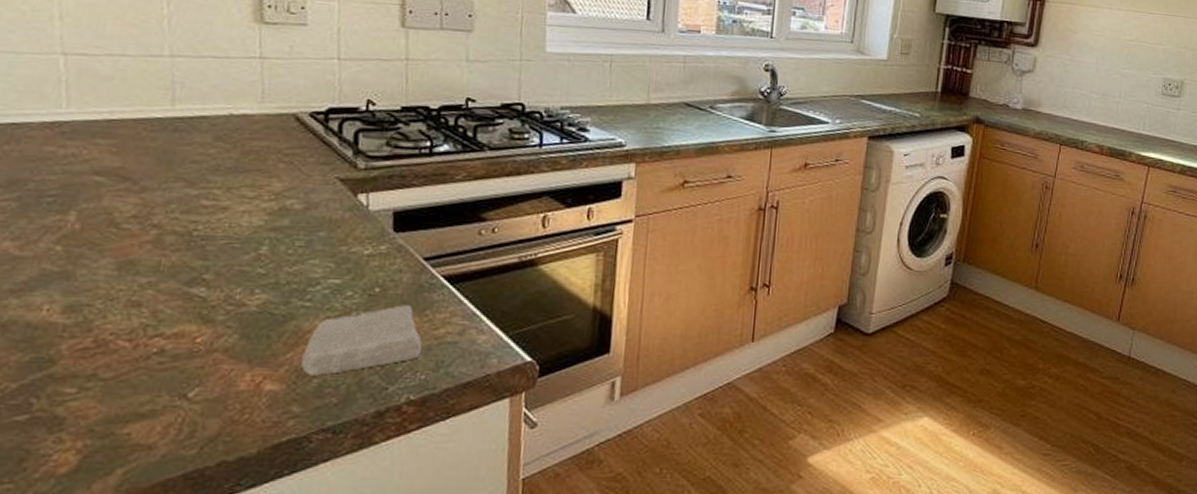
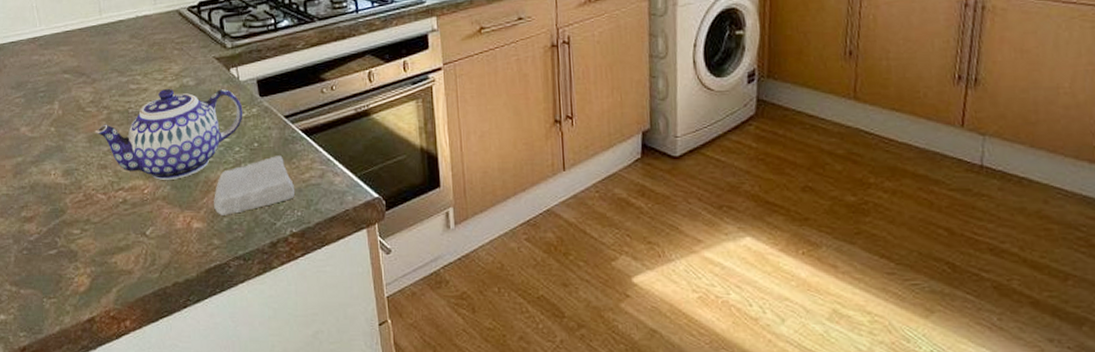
teapot: none [130,209,367,327] -> present [95,88,243,180]

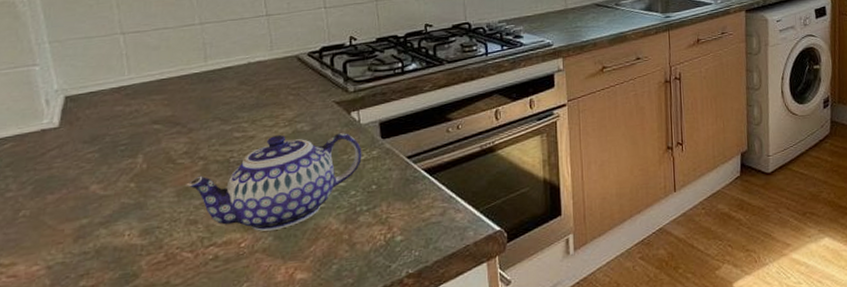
soap bar: present [214,156,295,215] -> none [322,196,414,263]

